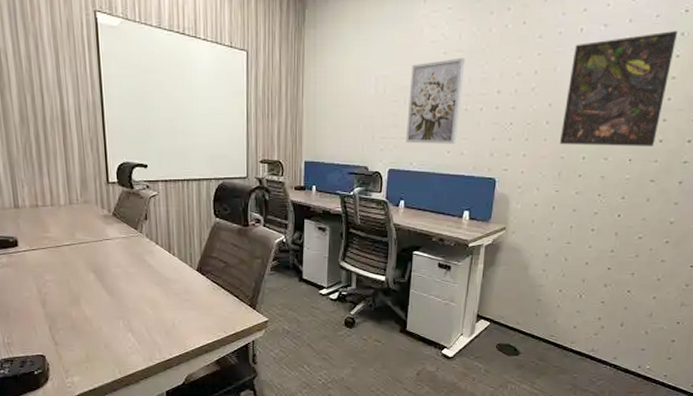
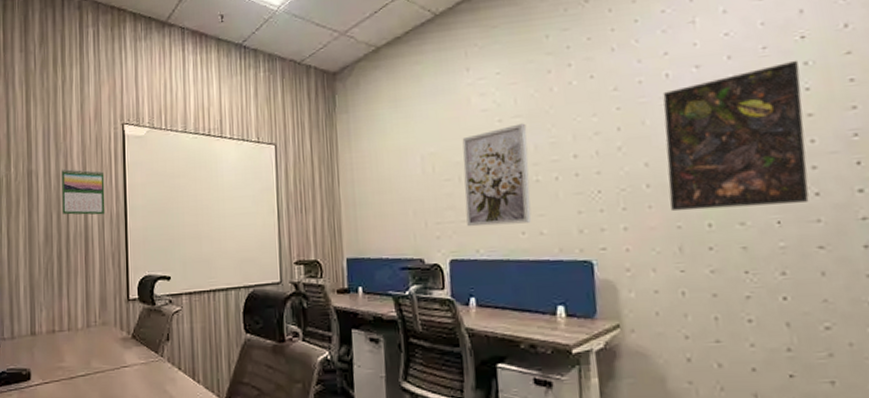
calendar: none [32,51,81,102] -> present [62,168,105,215]

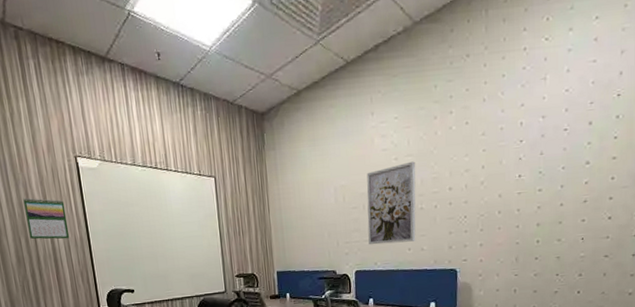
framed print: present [663,60,809,212] -> none [513,114,612,232]

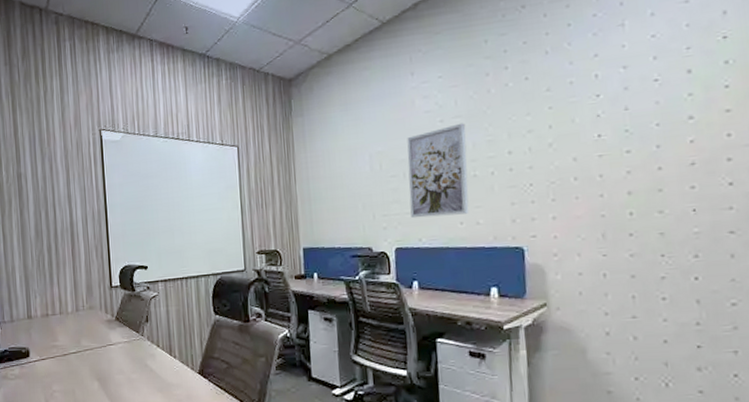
calendar: present [23,198,70,240] -> none [47,171,88,213]

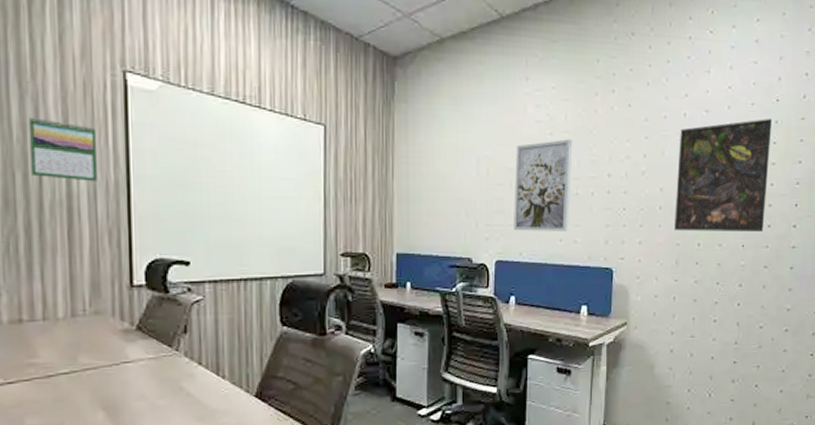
calendar: none [47,171,88,213] -> present [29,116,98,182]
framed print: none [592,59,723,202] -> present [673,118,772,231]

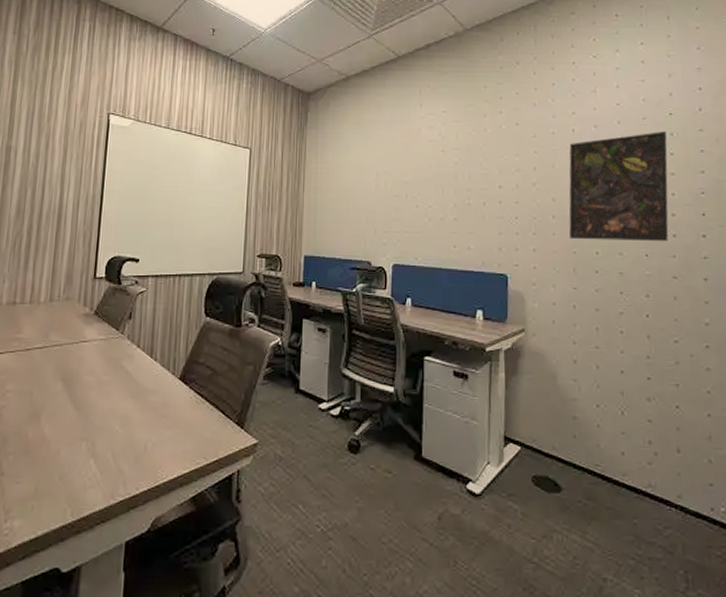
calendar: present [29,116,98,182] -> none [38,148,85,196]
wall art: present [514,139,573,231] -> none [409,155,464,238]

